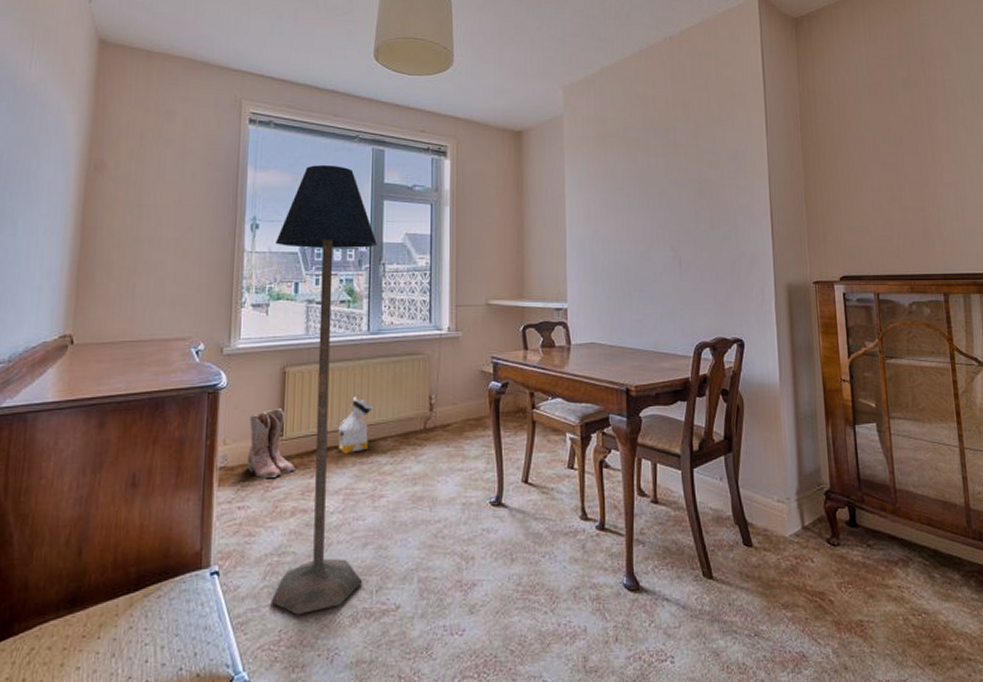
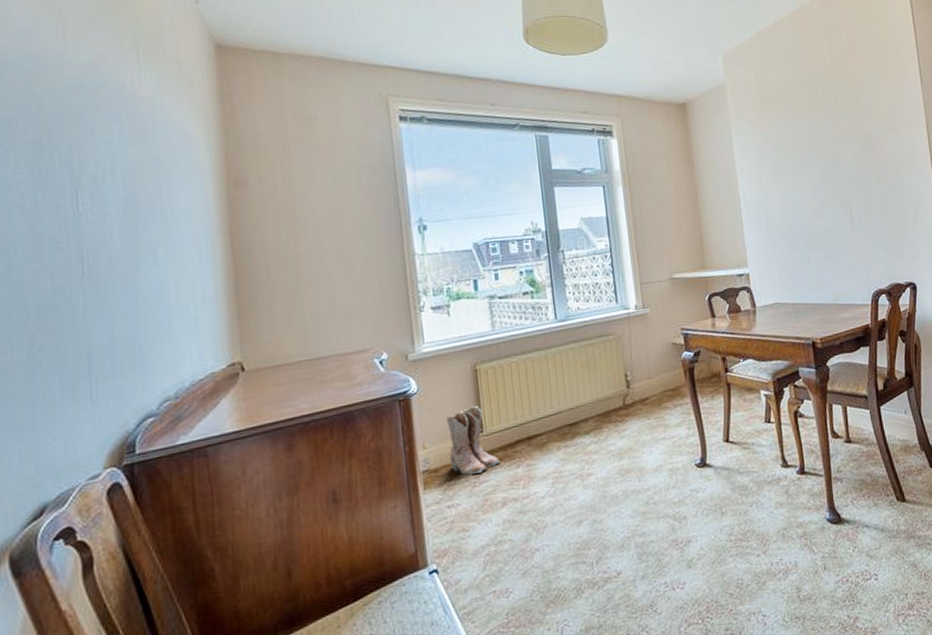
floor lamp: present [270,165,377,616] -> none [447,156,582,597]
bag: present [337,394,374,454] -> none [538,381,572,441]

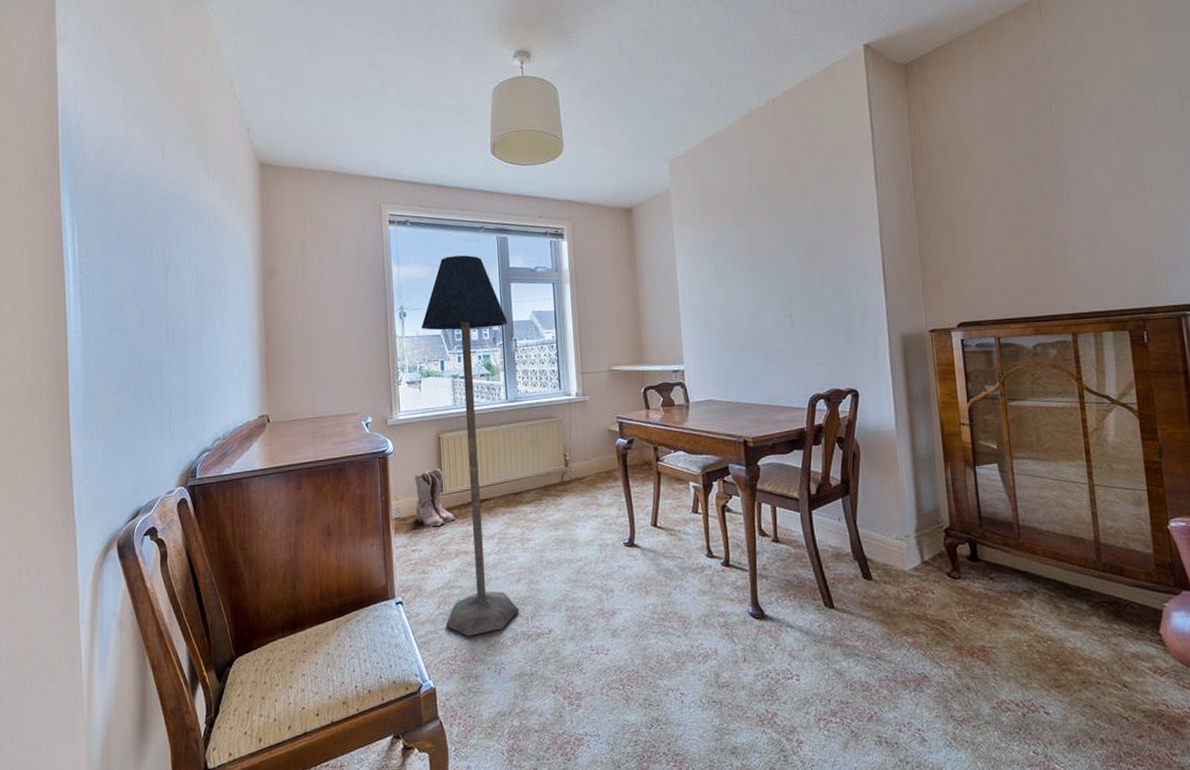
floor lamp: none [447,156,582,597] -> present [421,255,520,637]

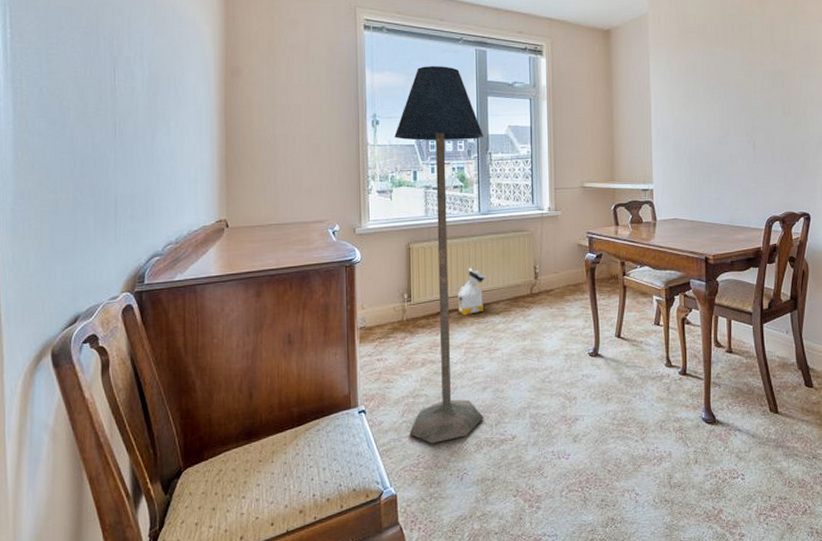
boots: present [415,469,456,527] -> none [382,279,423,337]
bag: none [488,454,517,505] -> present [457,265,487,316]

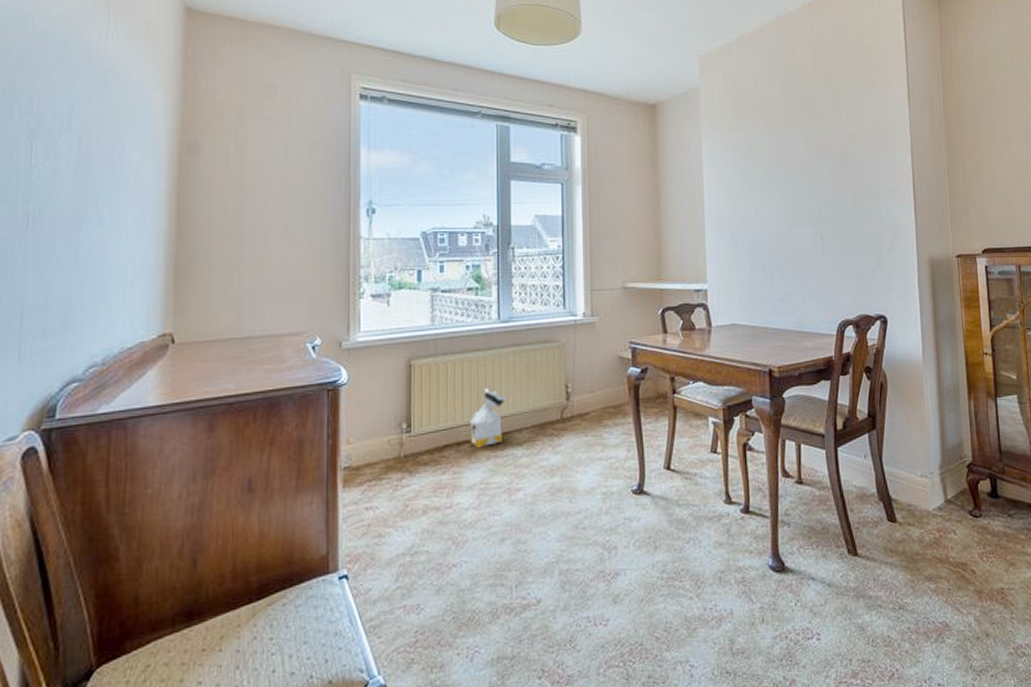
floor lamp: present [394,66,484,444] -> none [395,144,505,616]

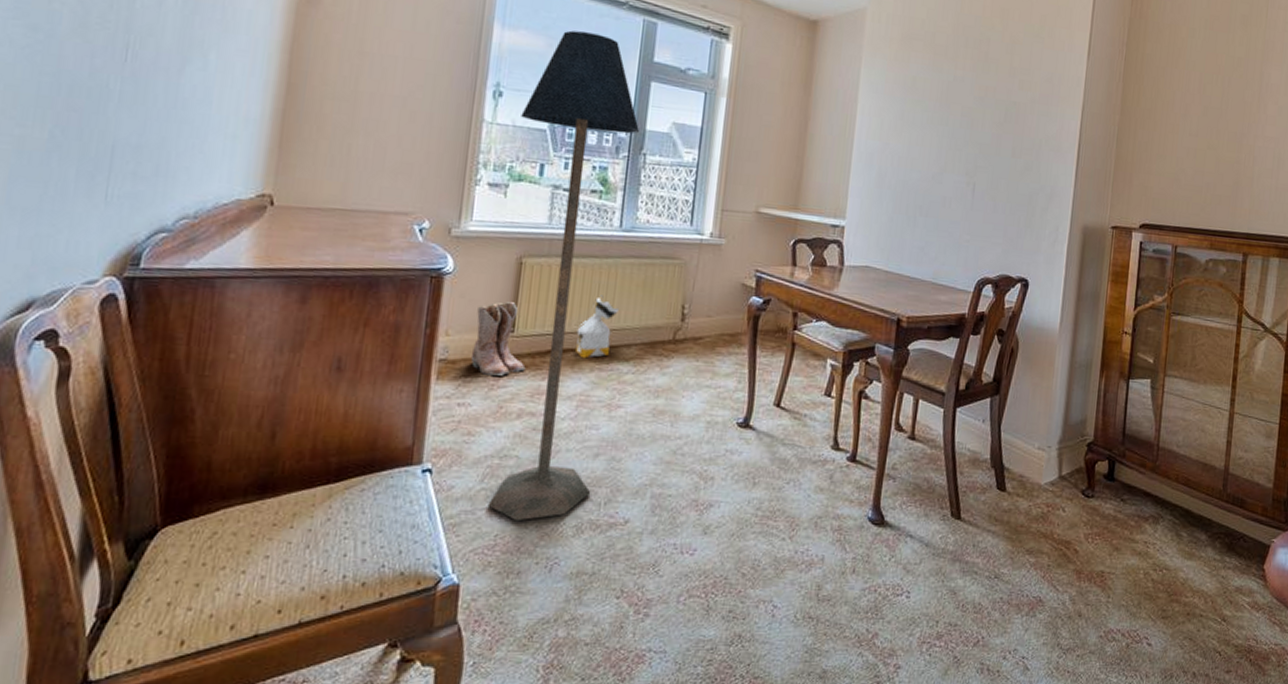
boots: none [373,404,426,478] -> present [470,302,526,377]
floor lamp: none [395,144,505,616] -> present [487,30,639,522]

